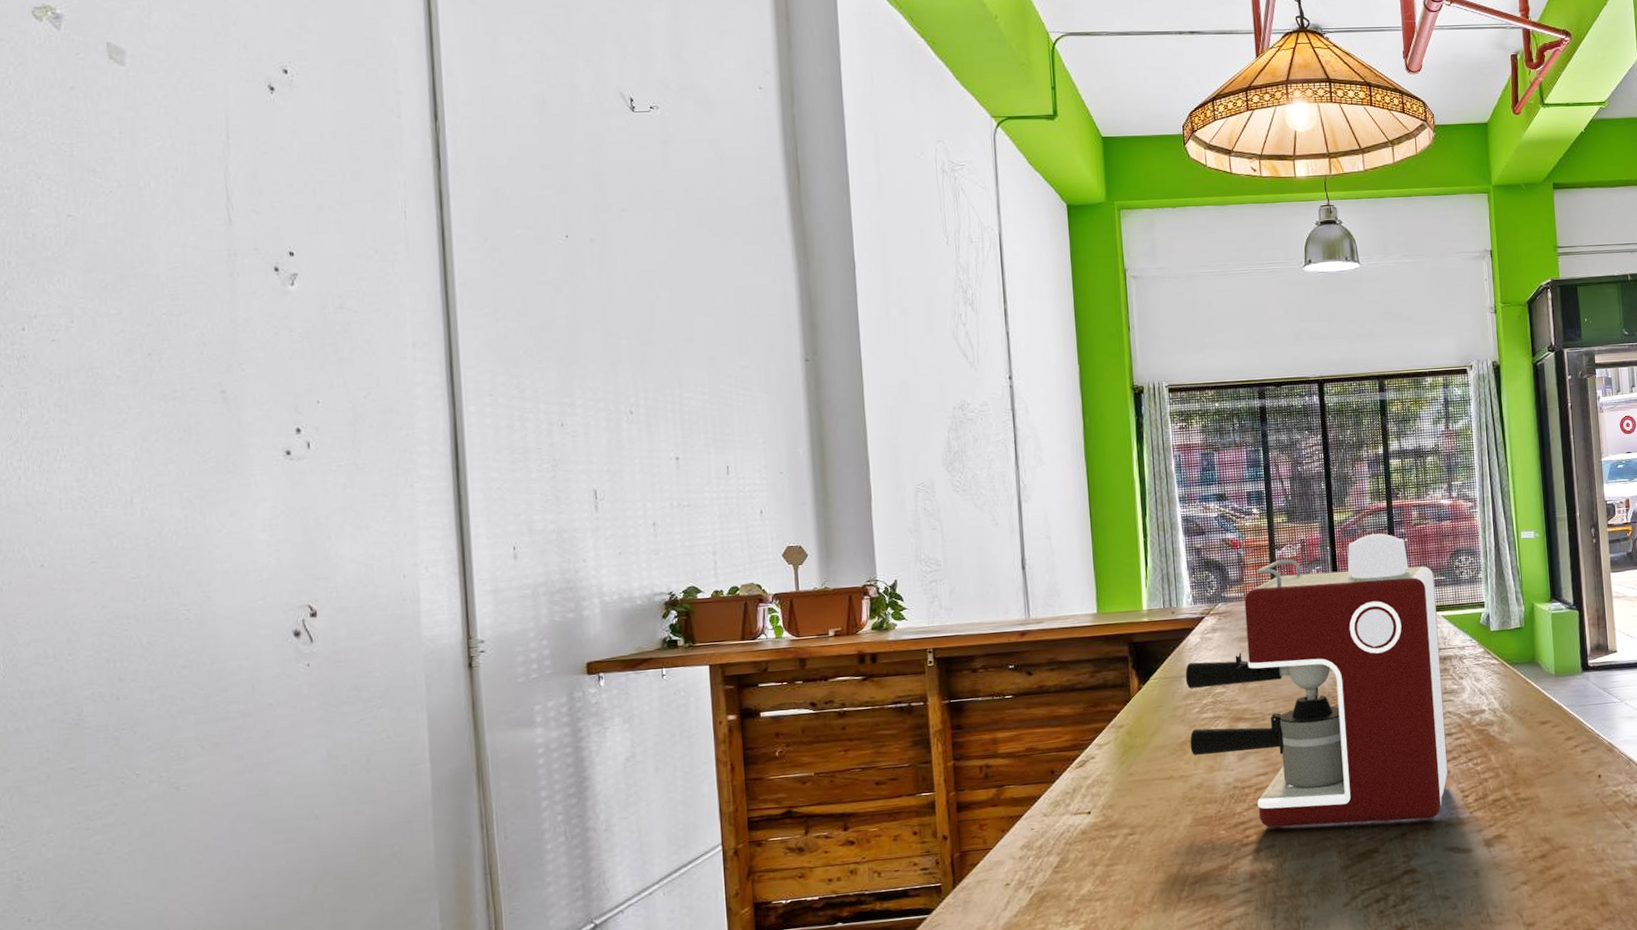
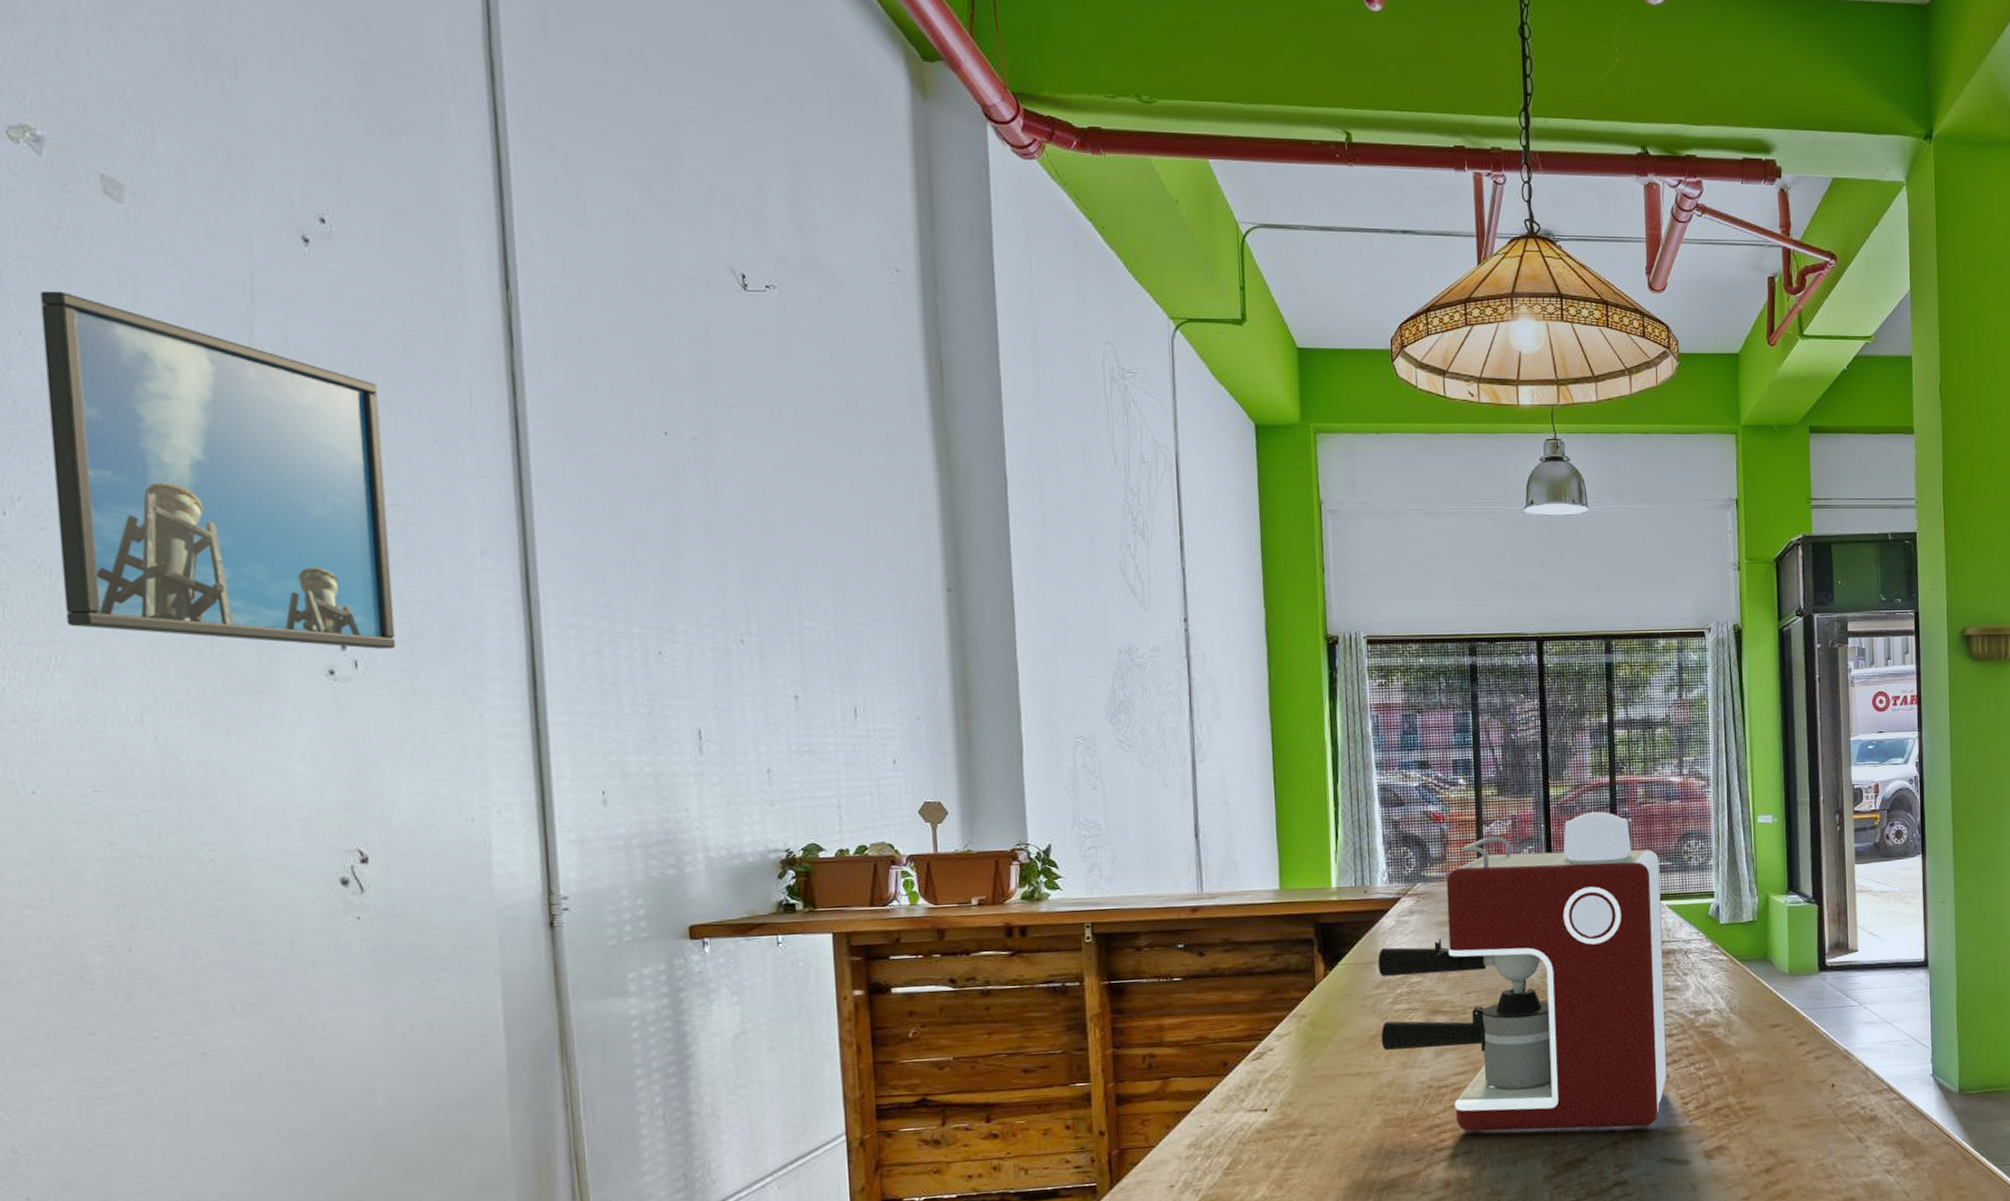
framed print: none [56,141,342,432] -> present [40,290,396,649]

